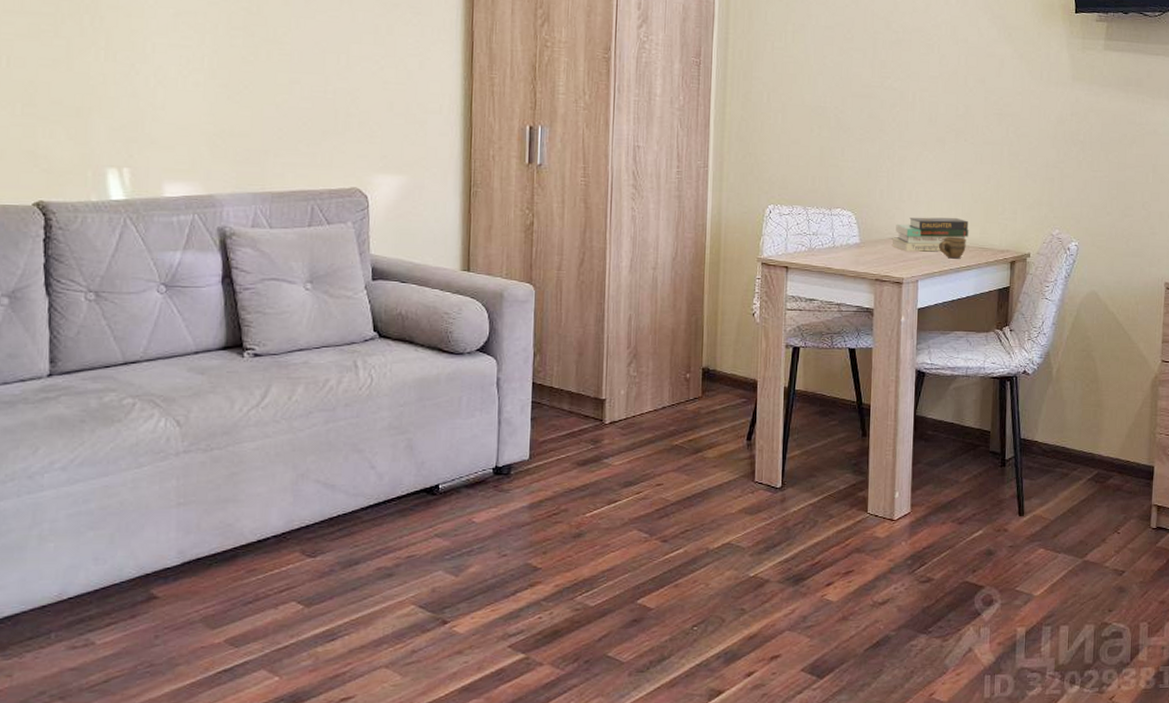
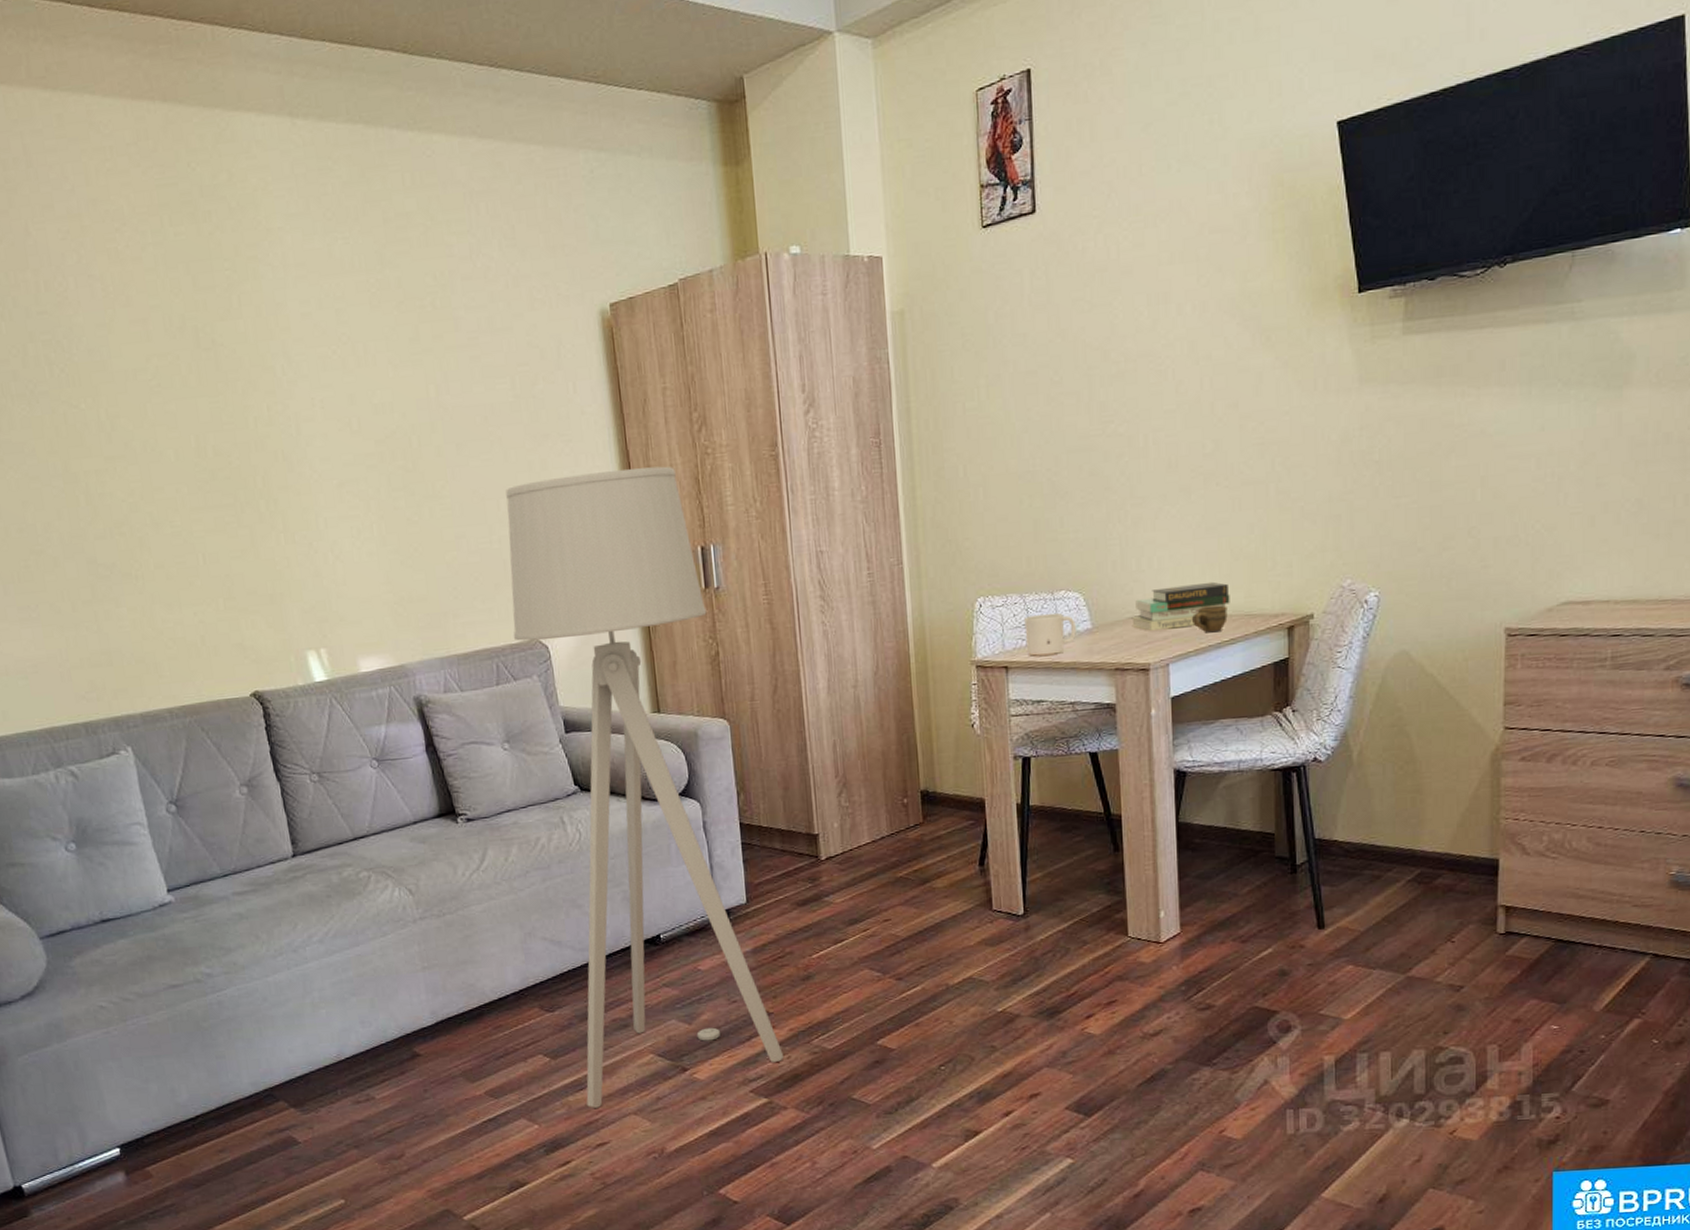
floor lamp: none [333,43,546,660] -> present [506,466,783,1108]
mug: none [805,225,847,261] -> present [1024,612,1076,656]

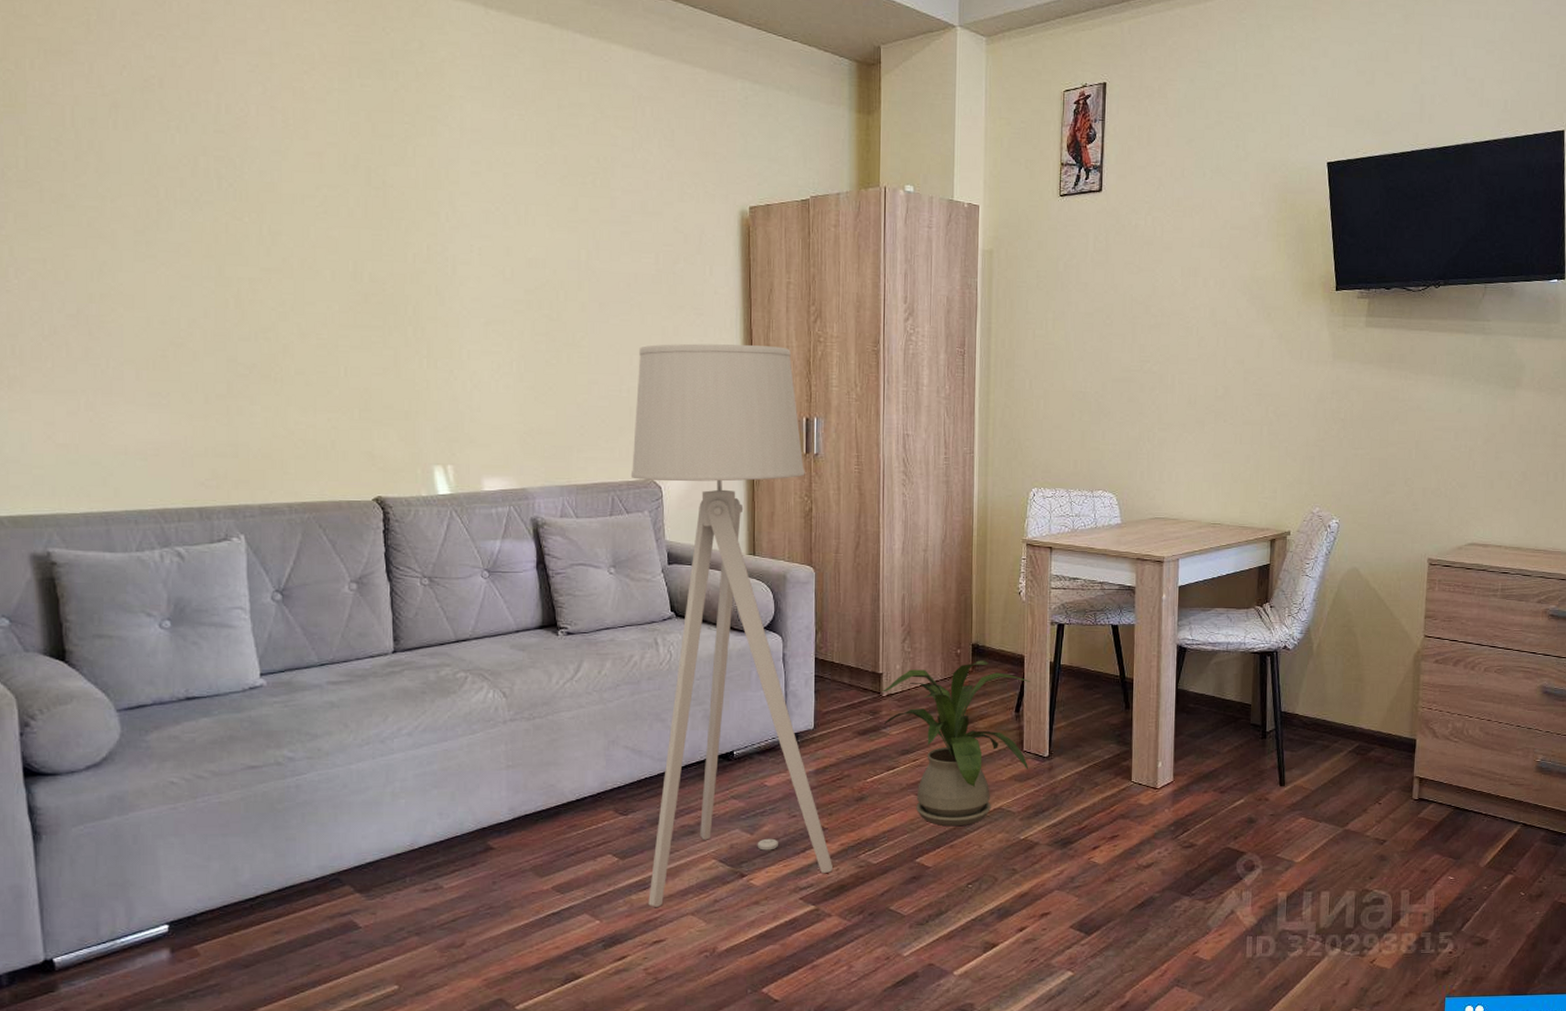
house plant: none [819,808,1000,1003] -> present [881,660,1030,827]
mug: present [1024,612,1076,656] -> none [1068,507,1109,541]
books: present [1131,581,1230,631] -> none [1152,497,1229,531]
cup: present [1191,605,1228,633] -> none [1198,516,1226,538]

